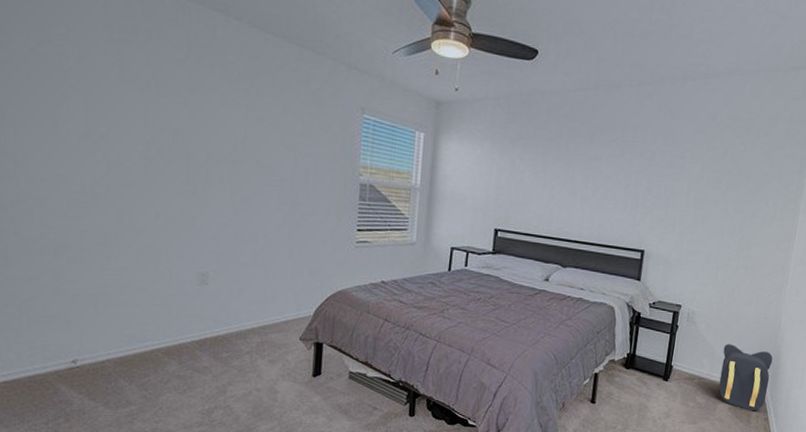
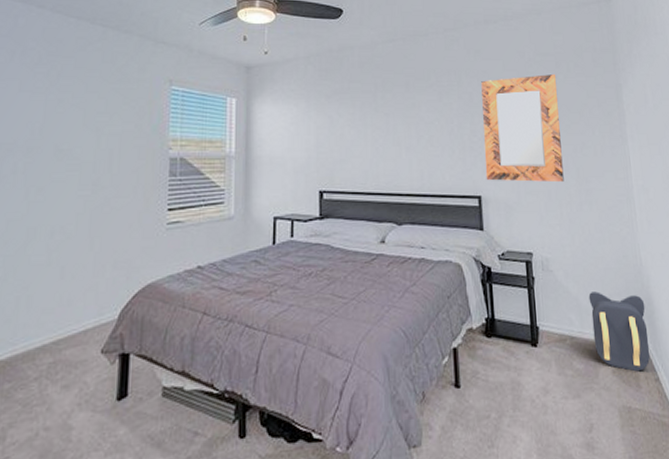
home mirror: none [652,140,744,247] -> present [481,73,564,183]

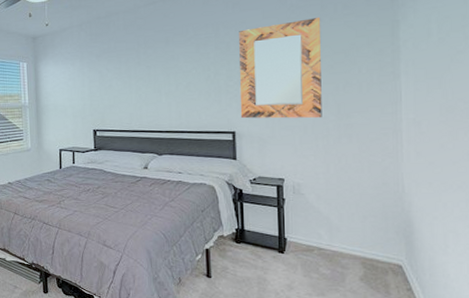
backpack: present [588,291,650,372] -> none [340,213,404,281]

